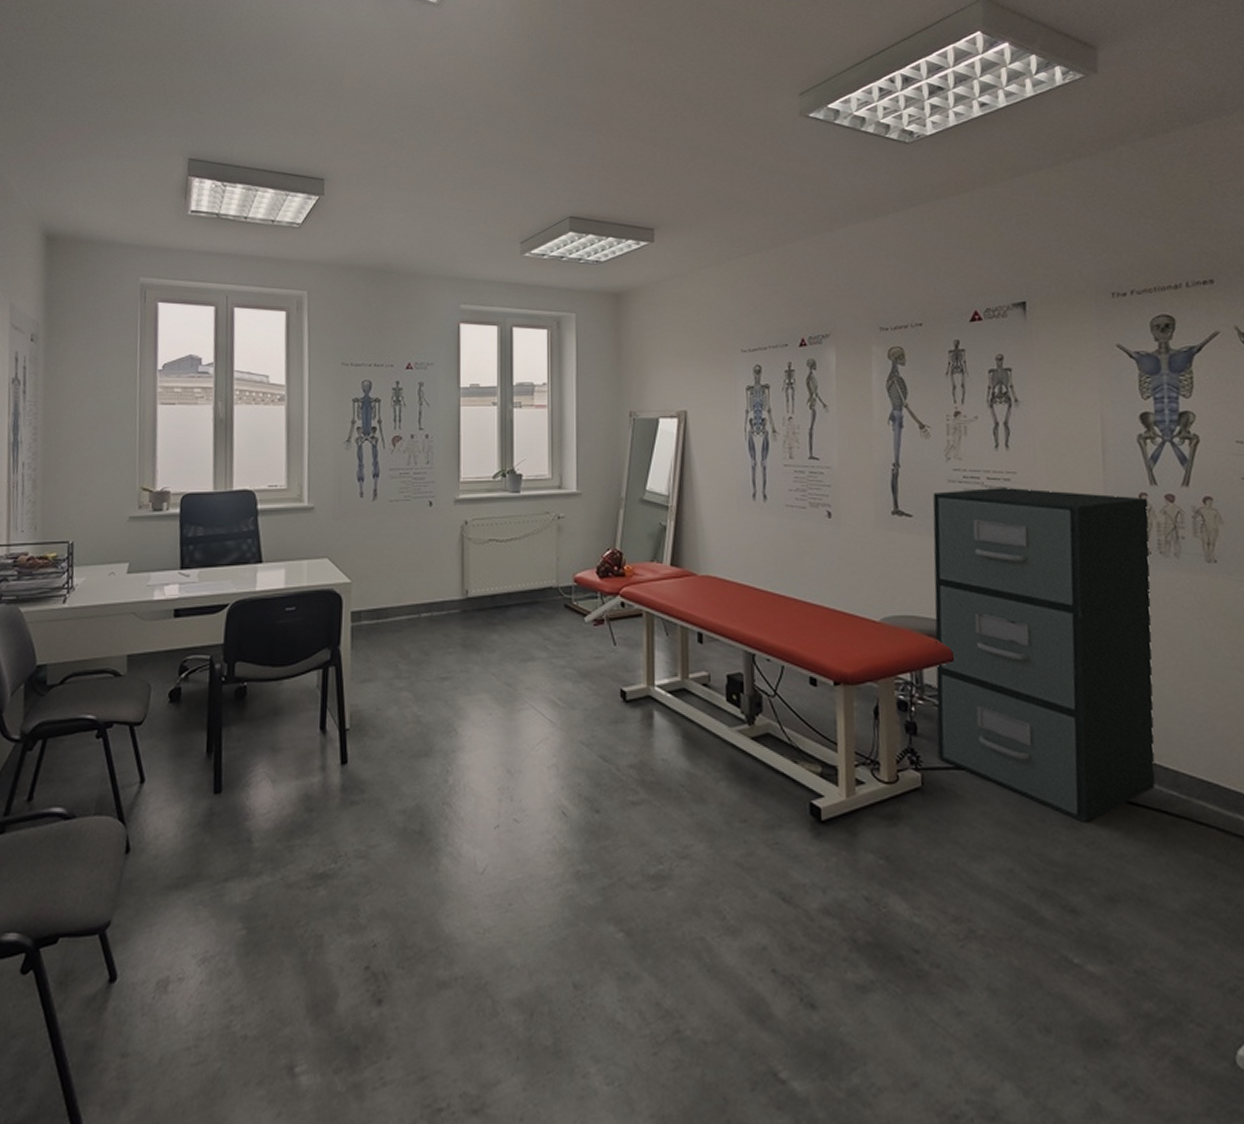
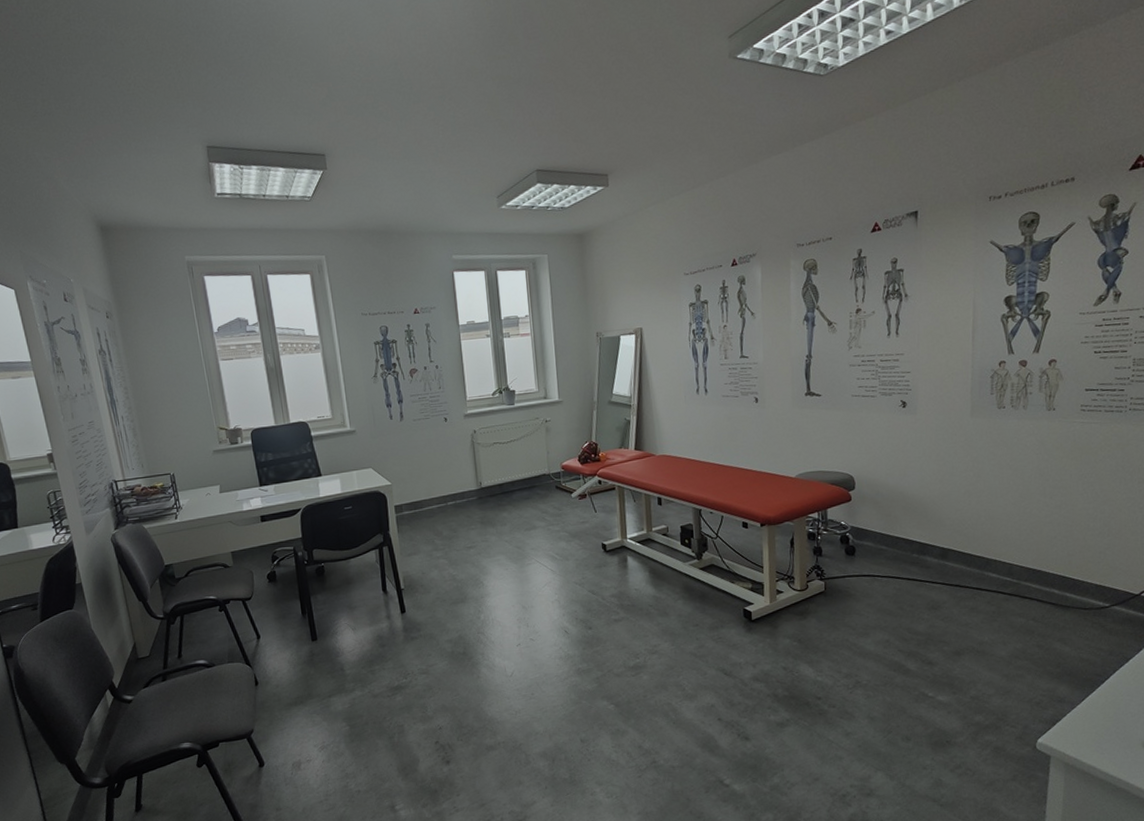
filing cabinet: present [932,488,1156,822] -> none [836,364,1006,605]

